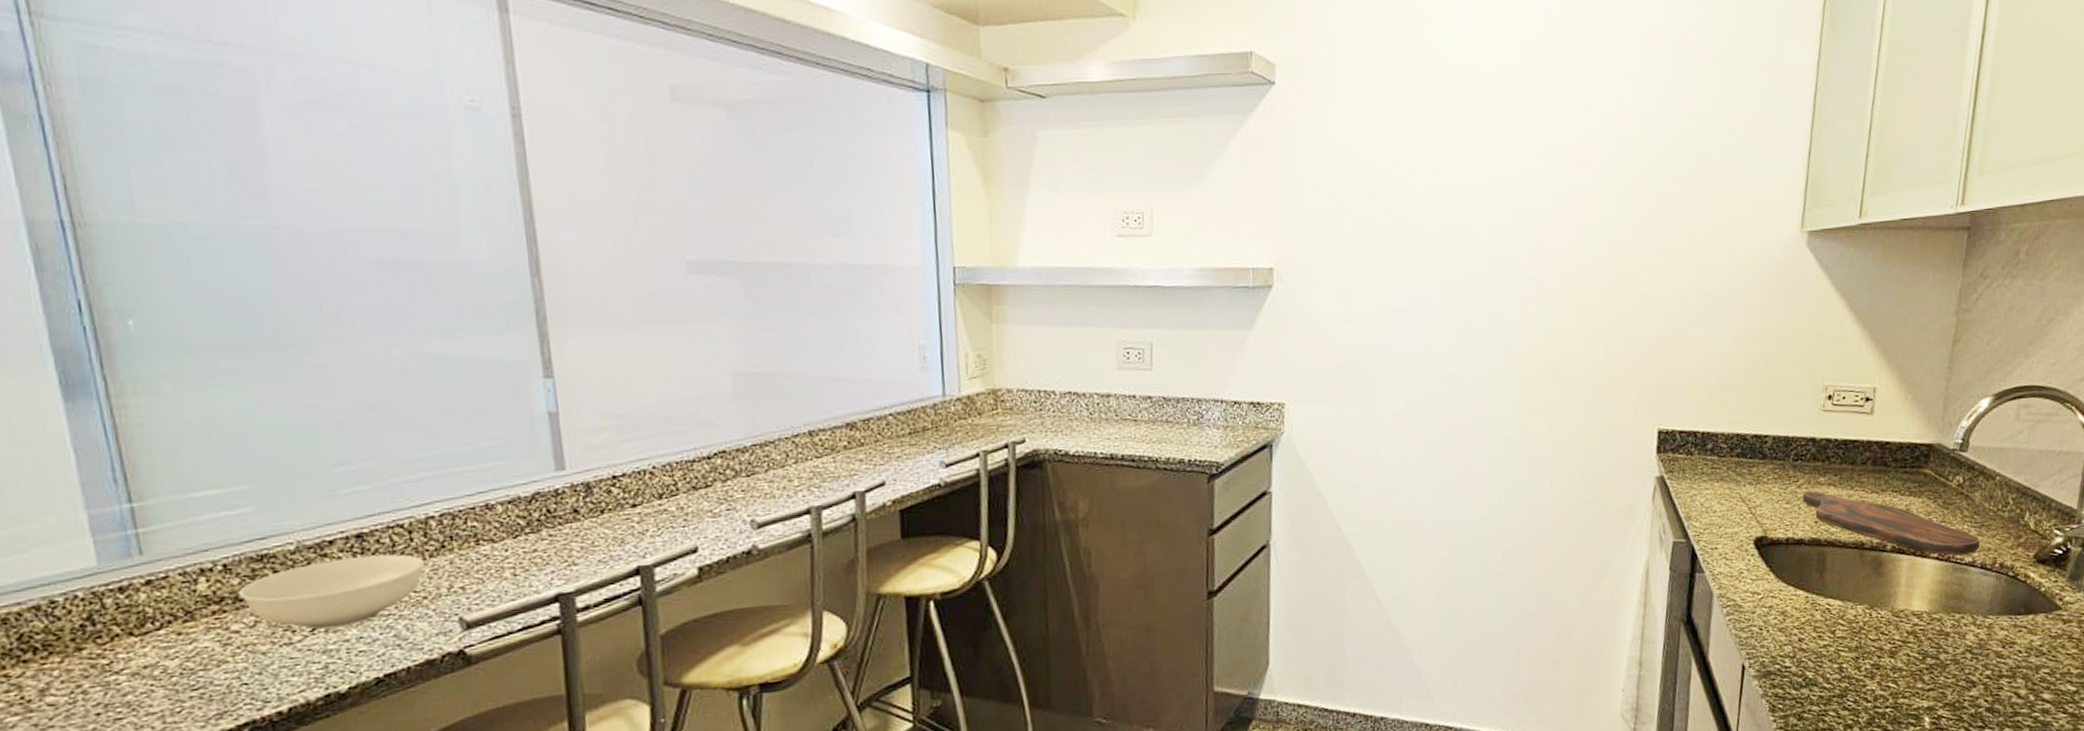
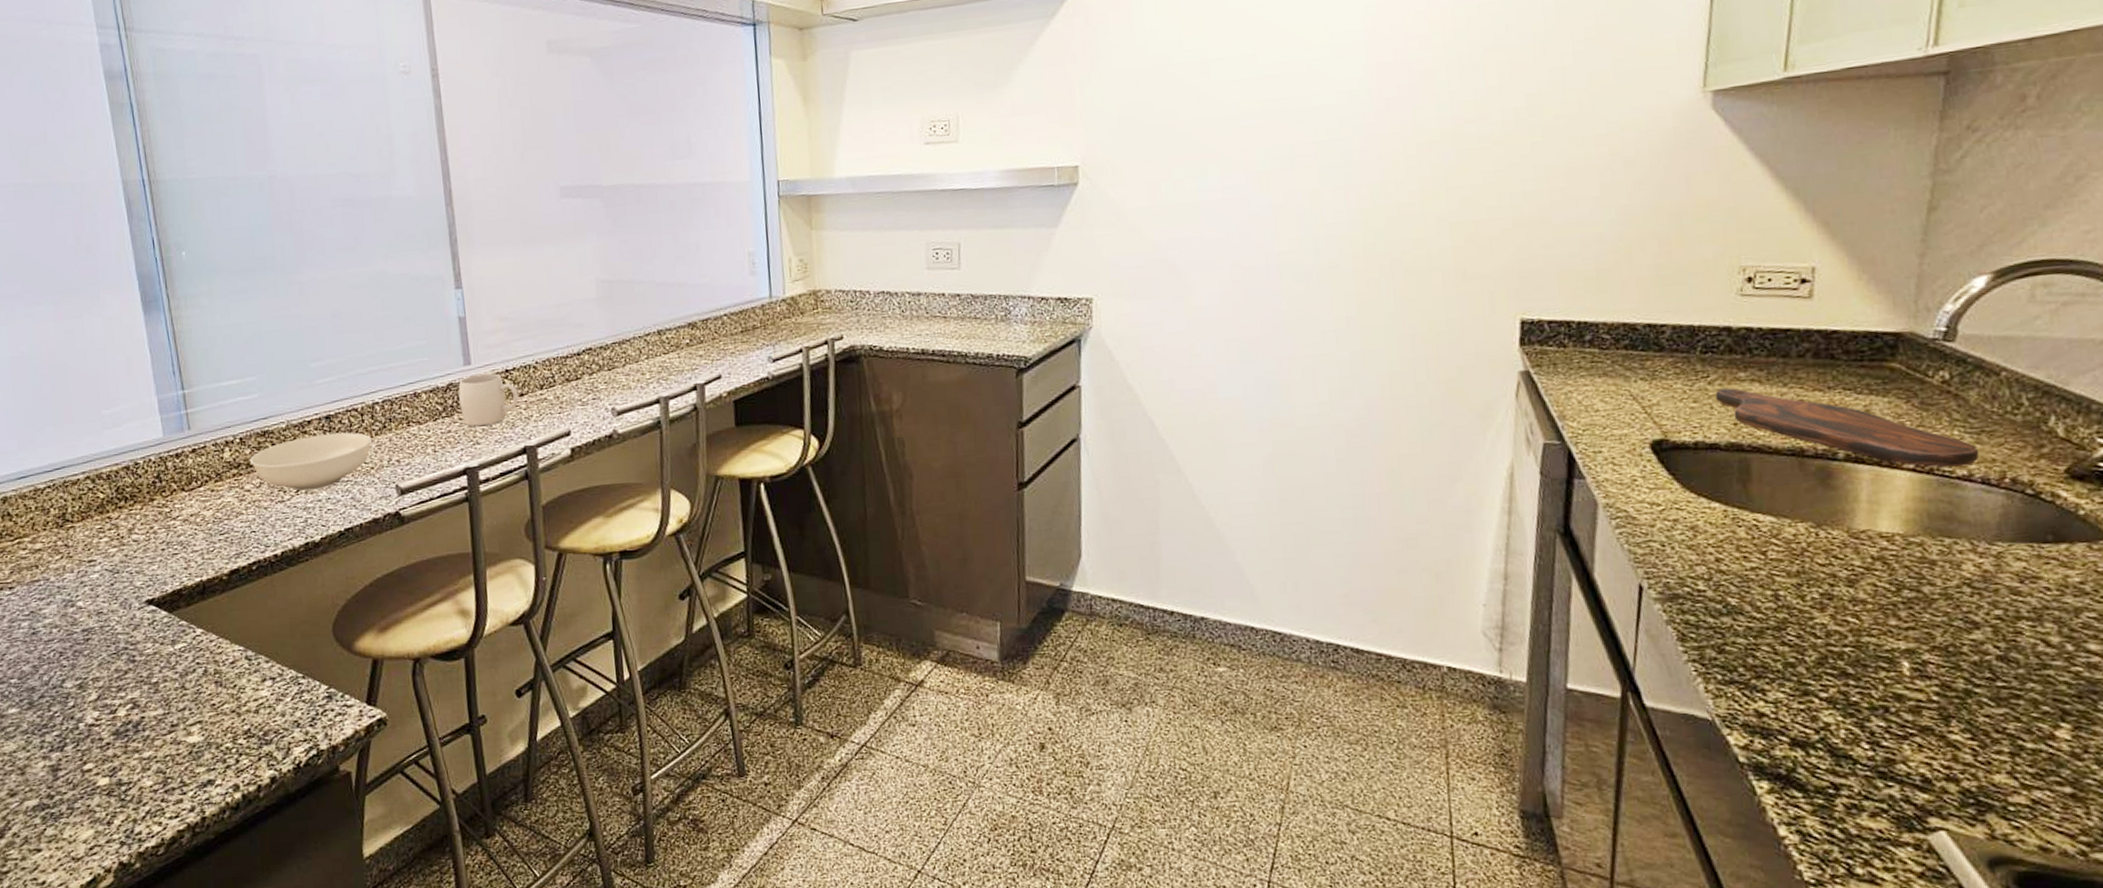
mug: none [548,480,630,544] -> present [458,373,519,426]

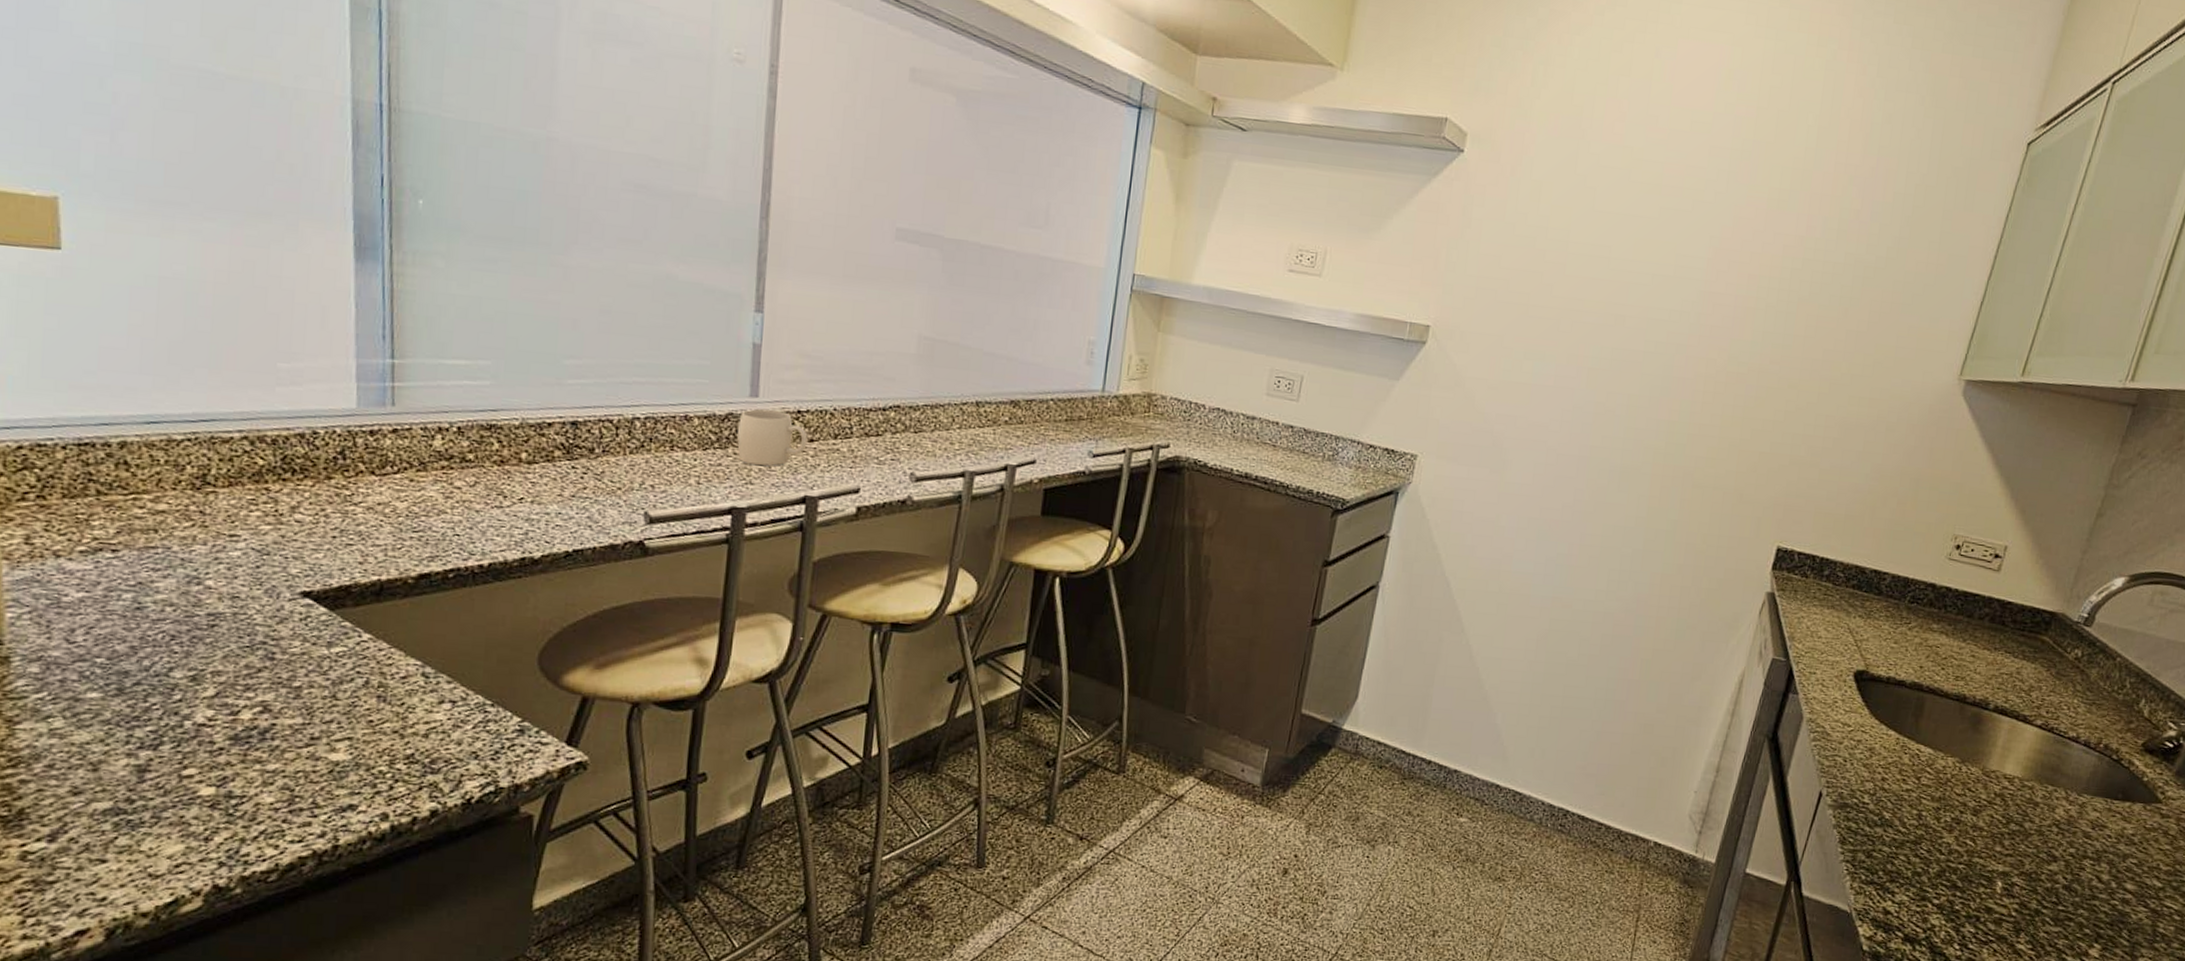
bowl: present [250,432,373,491] -> none [467,440,625,501]
cutting board: present [1715,388,1979,468] -> none [1911,635,2087,730]

